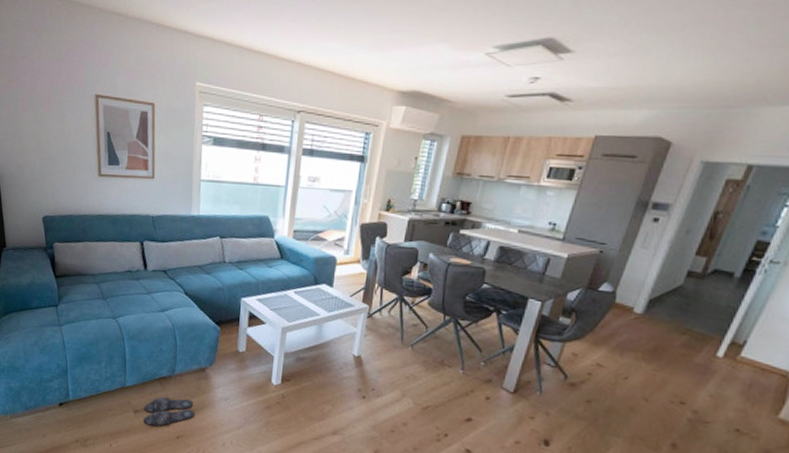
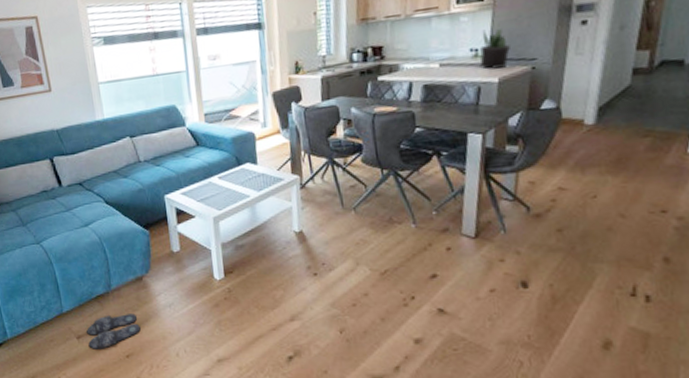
planter: none [554,207,585,246] -> present [479,29,510,69]

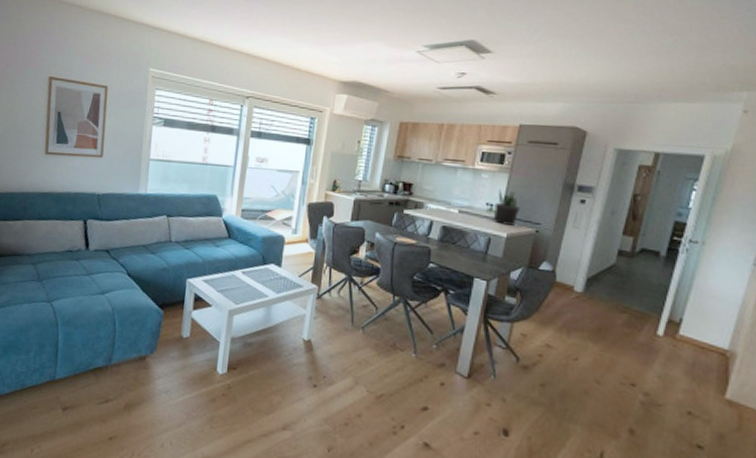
slippers: present [86,313,141,349] -> none [72,390,131,427]

